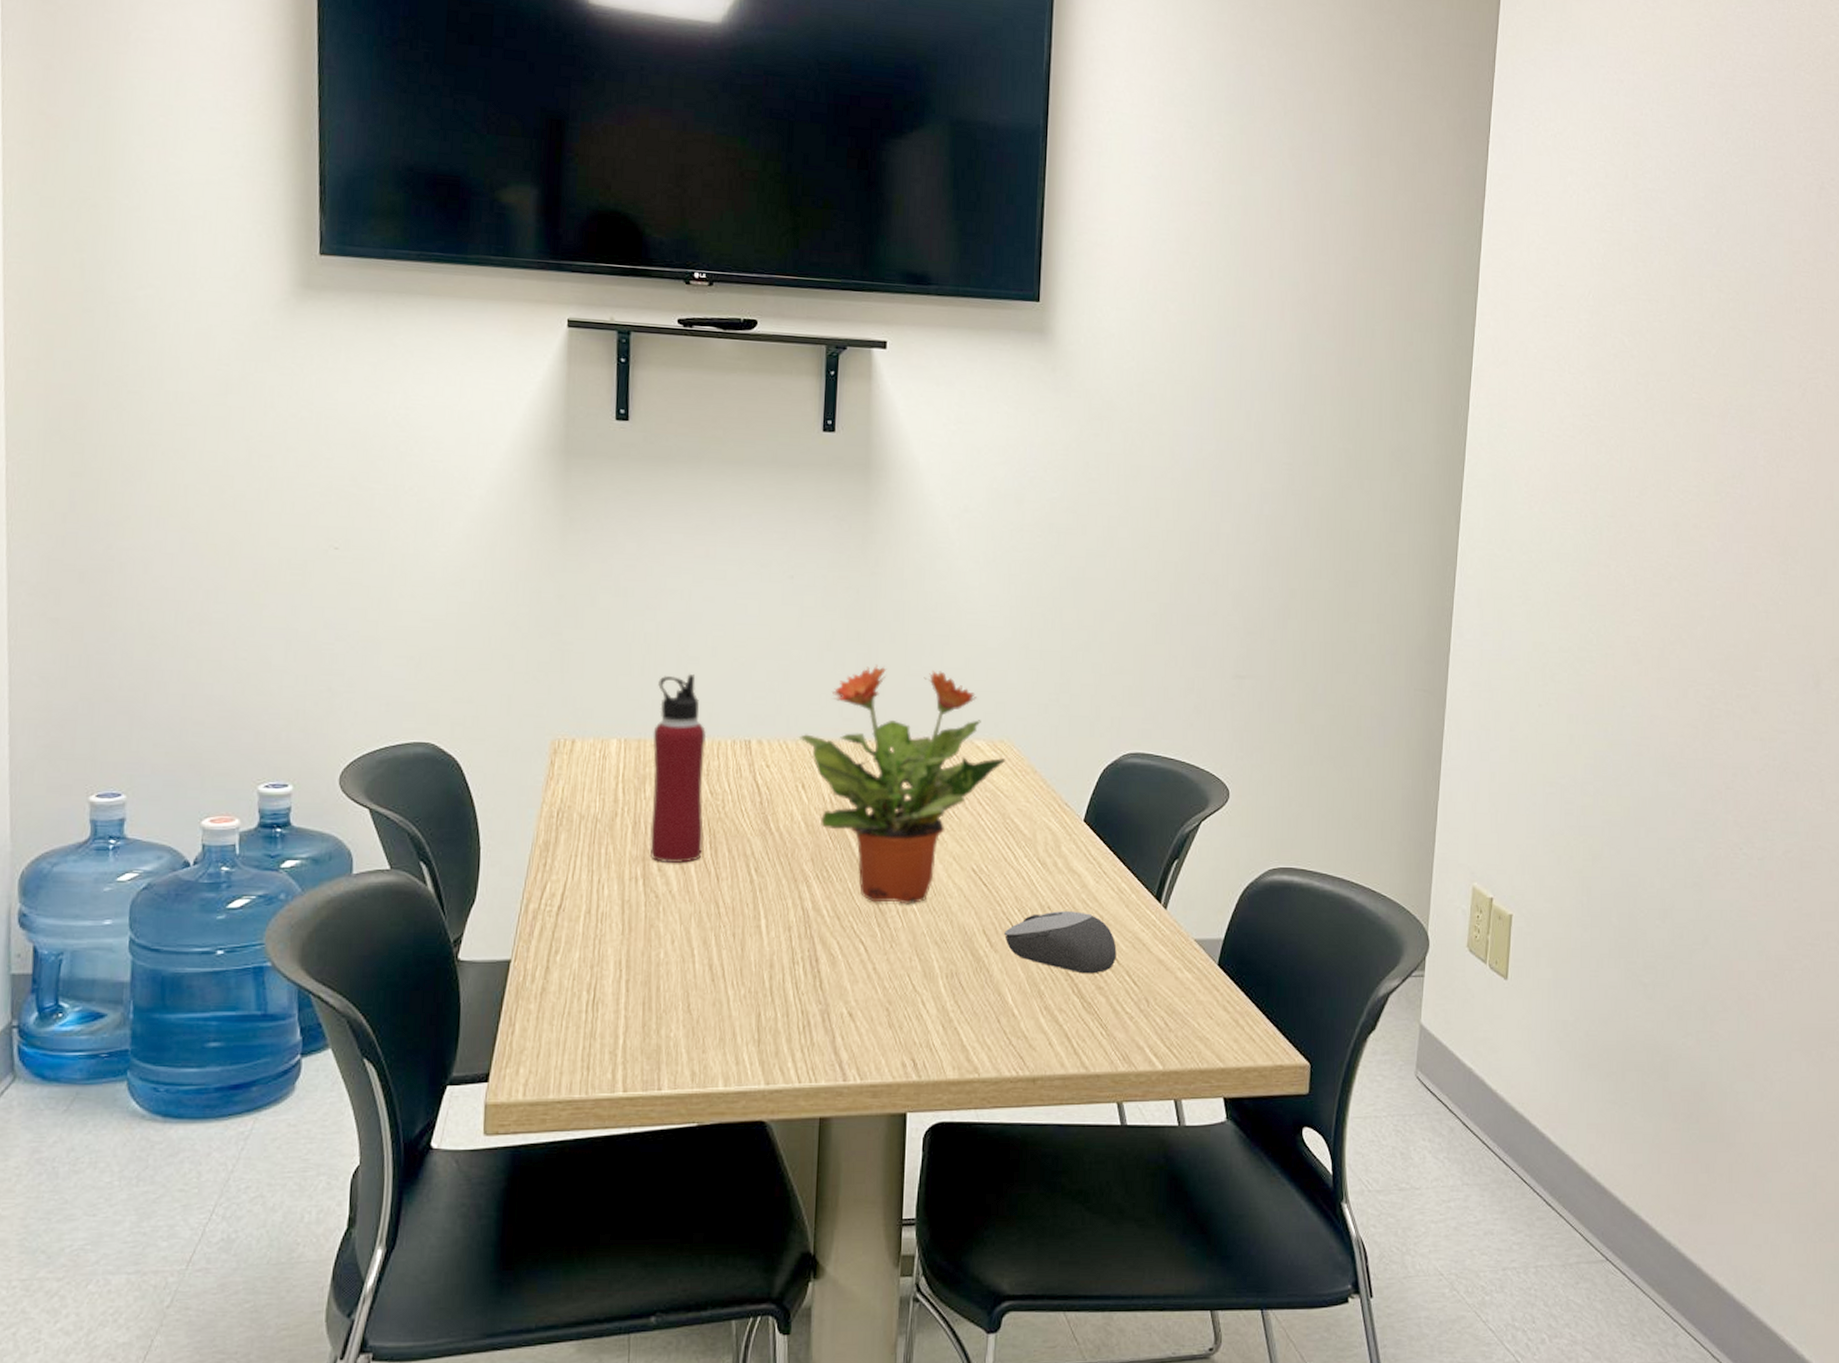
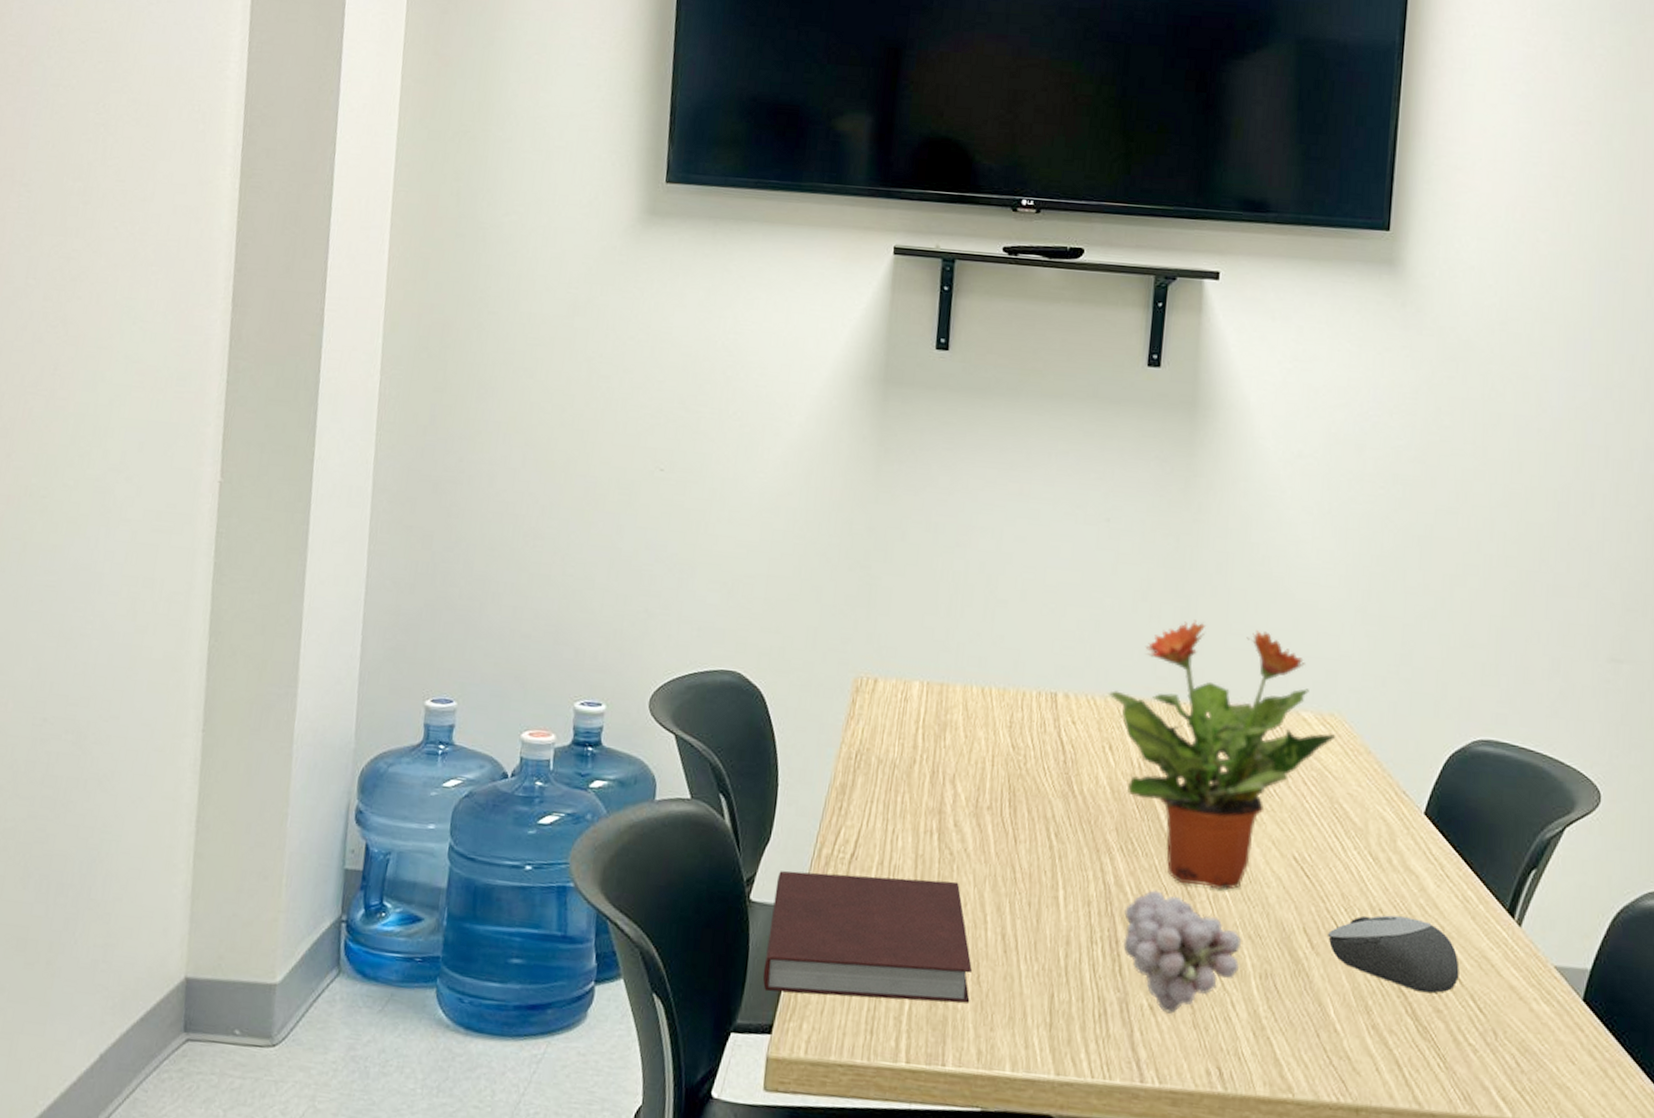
notebook: none [476,922,682,1043] -> present [762,870,972,1004]
water bottle: present [649,673,707,863] -> none [946,616,1012,820]
fruit: none [822,910,930,1018] -> present [1123,890,1242,1014]

